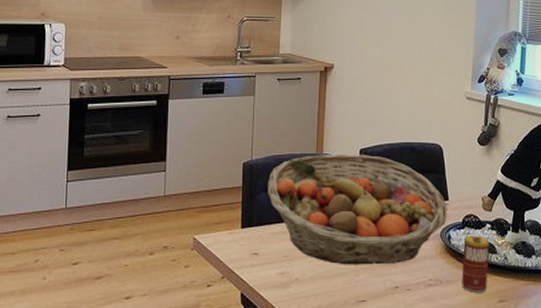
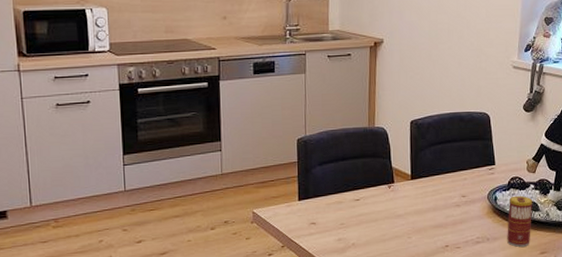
fruit basket: present [268,154,447,265] -> none [322,125,494,229]

